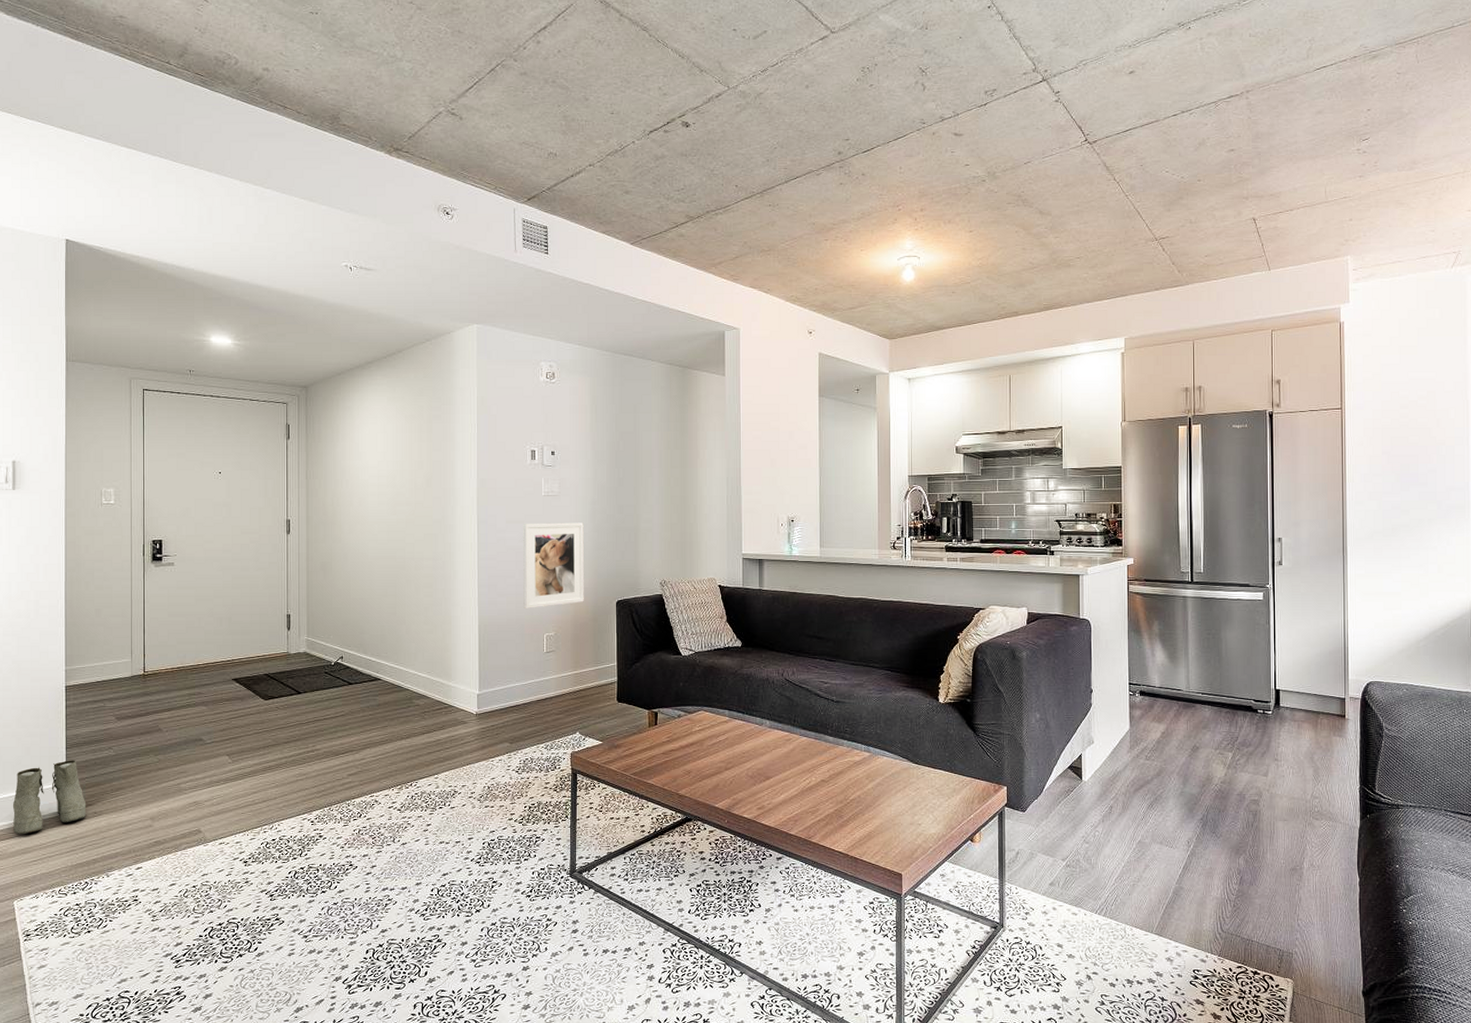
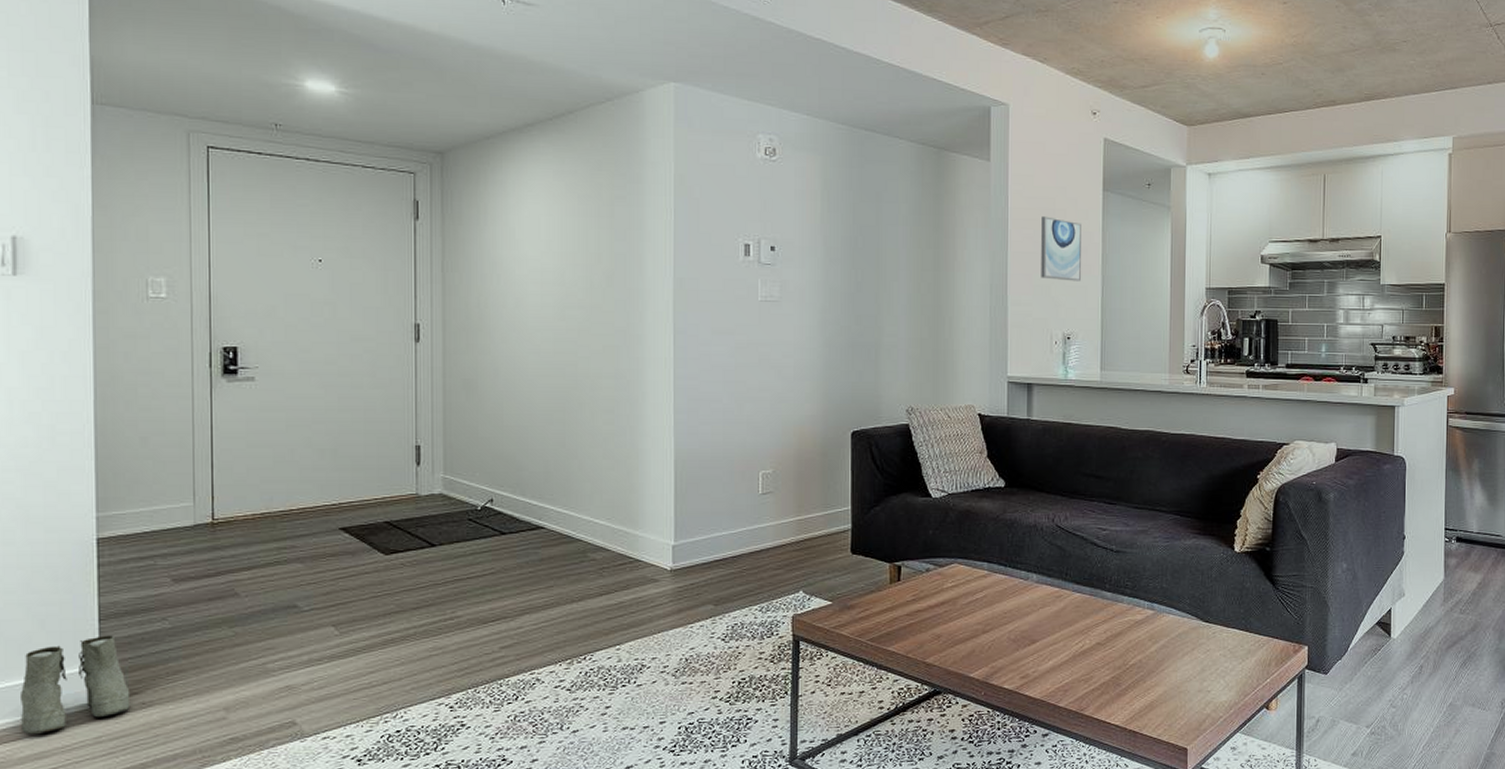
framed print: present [523,522,584,610] -> none [733,334,811,441]
wall art: none [768,420,803,473] -> present [1041,216,1082,282]

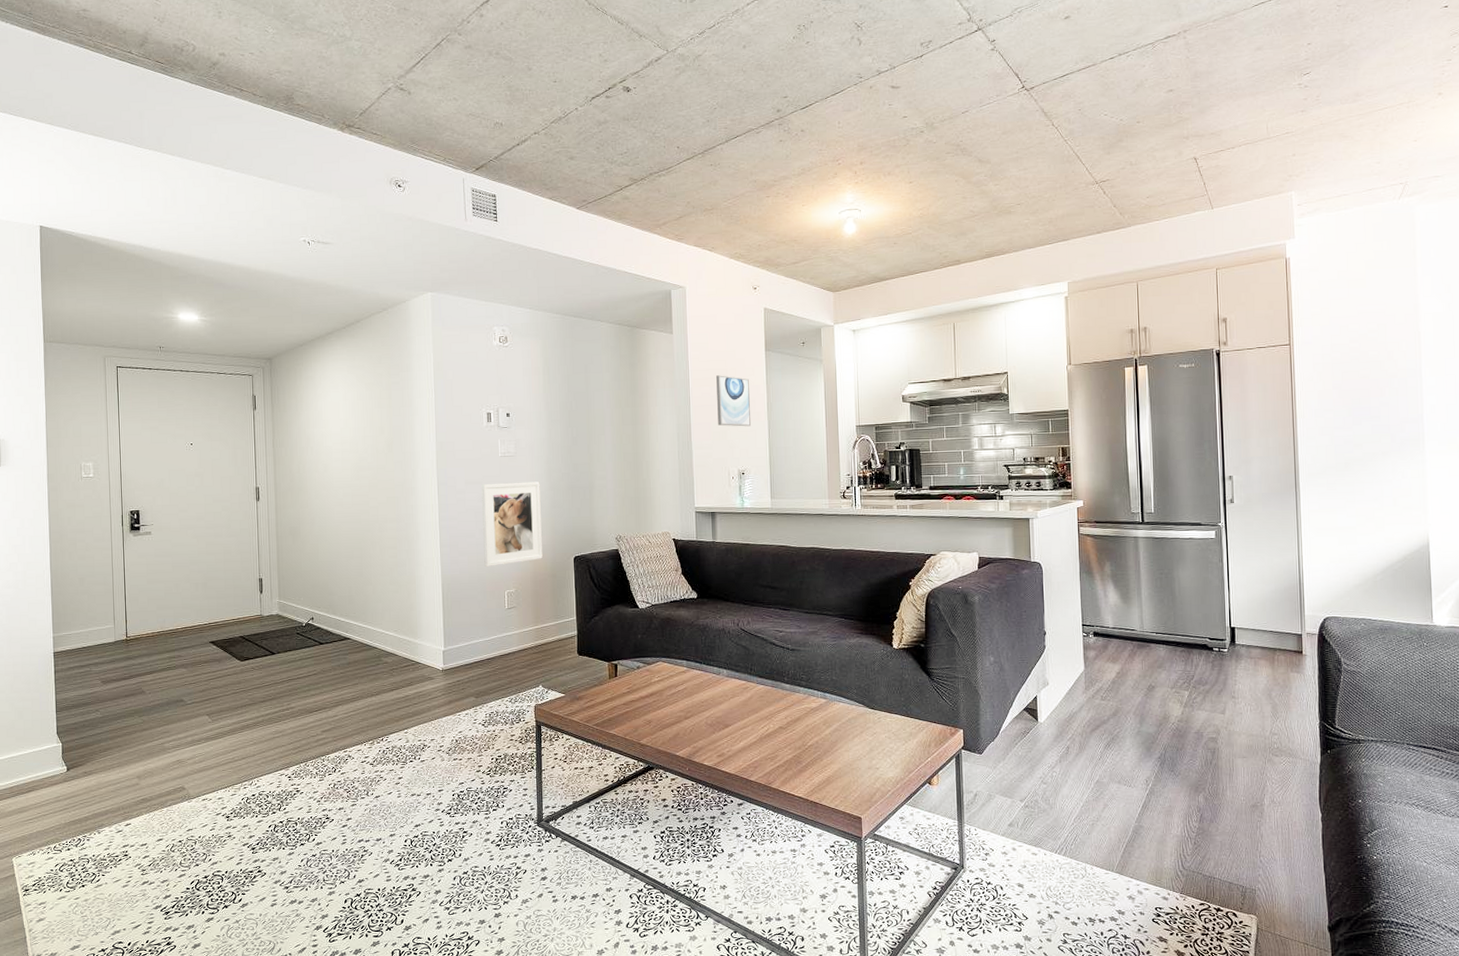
boots: present [19,635,131,735] -> none [8,723,77,795]
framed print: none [733,334,811,441] -> present [481,481,543,568]

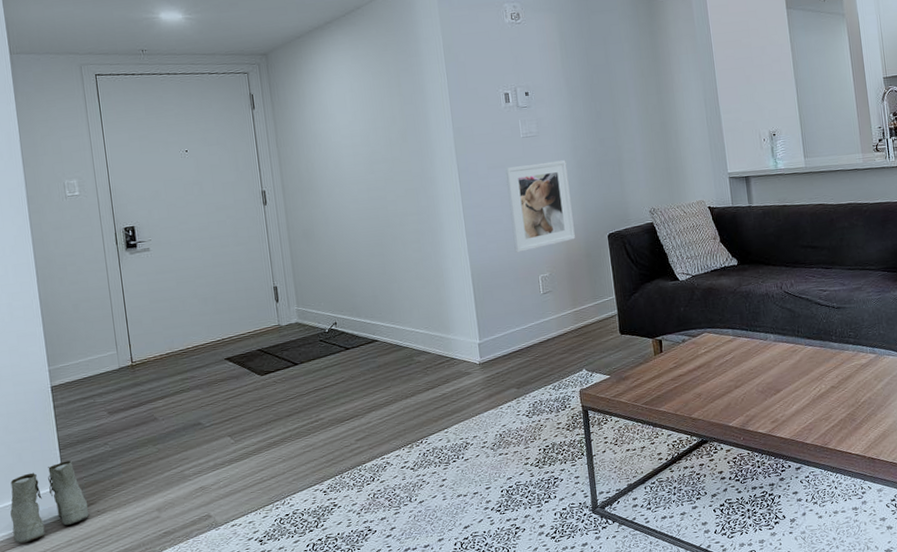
boots: none [8,723,77,795] -> present [10,460,90,544]
wall art: present [716,375,752,427] -> none [739,36,779,88]

